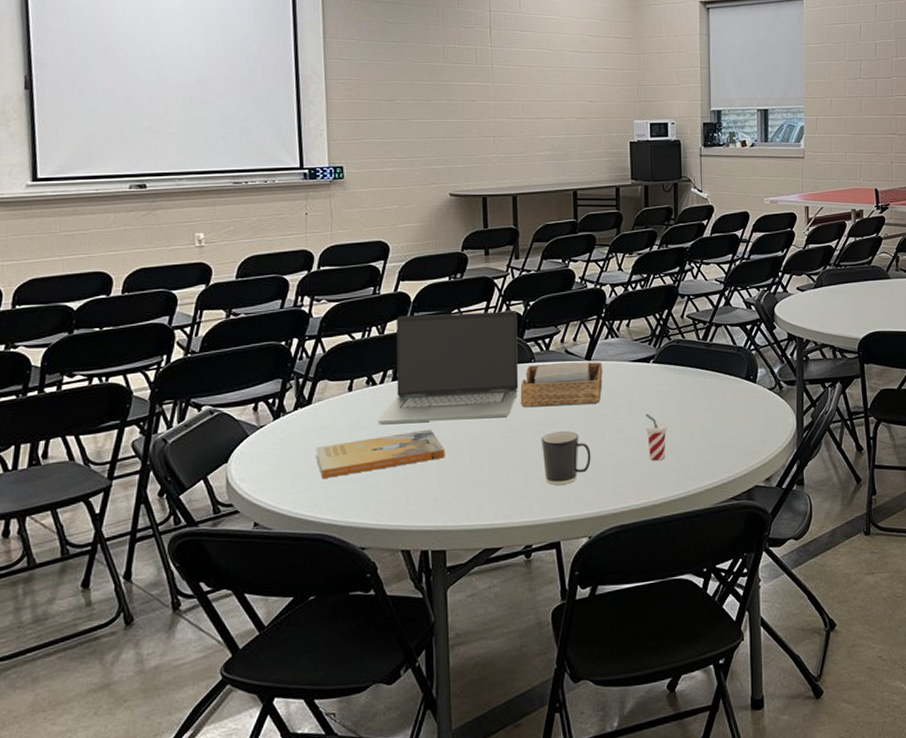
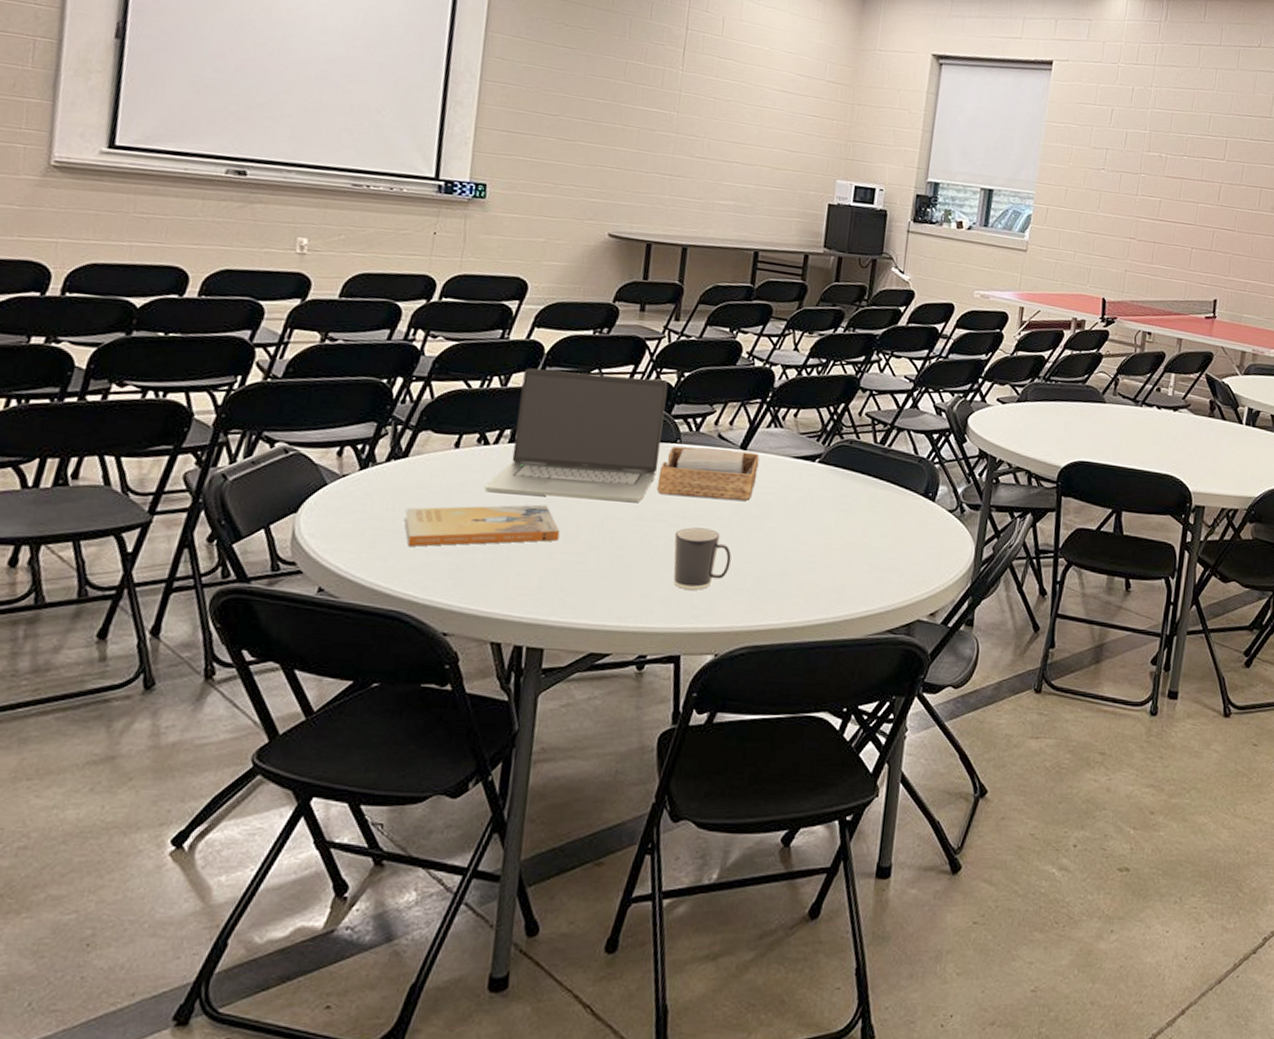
beverage cup: present [645,413,668,461] -> none [798,520,826,577]

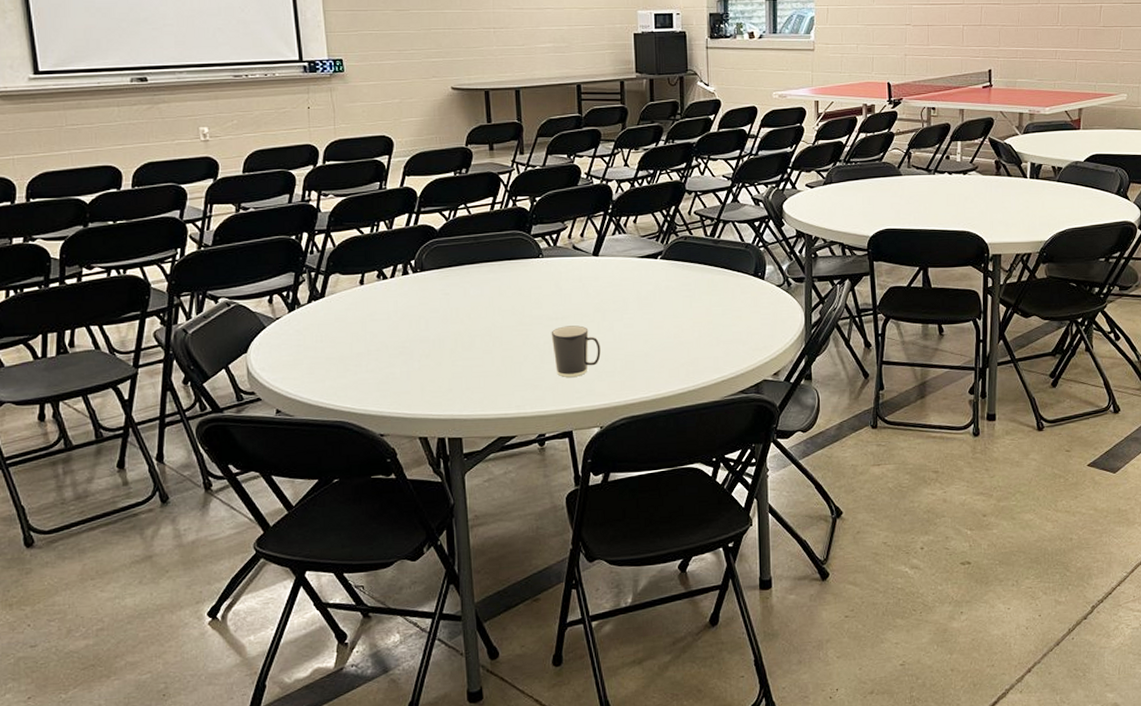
book: present [404,504,560,547] -> none [331,322,458,368]
laptop: present [484,368,668,502] -> none [390,206,528,318]
napkin holder: present [656,446,760,501] -> none [529,257,611,302]

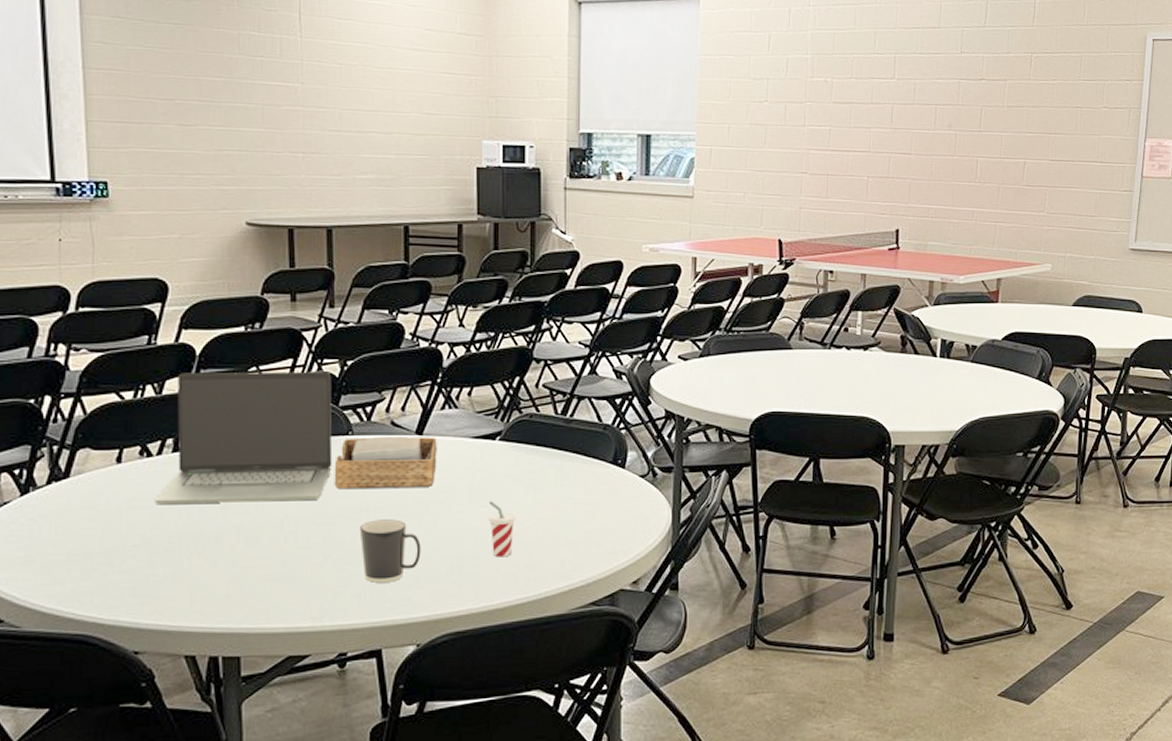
laptop: none [390,206,528,318] -> present [154,371,333,505]
napkin holder: none [529,257,611,302] -> present [334,435,437,490]
beverage cup: none [653,309,677,355] -> present [488,501,517,558]

